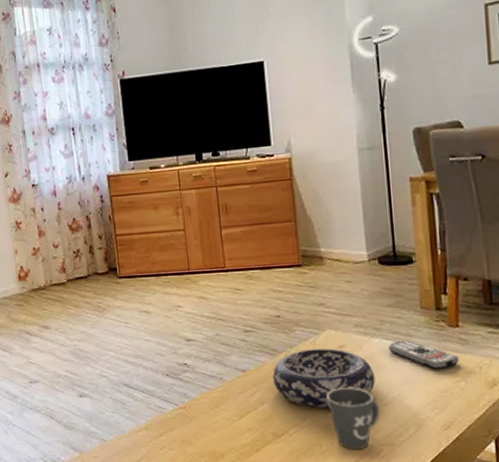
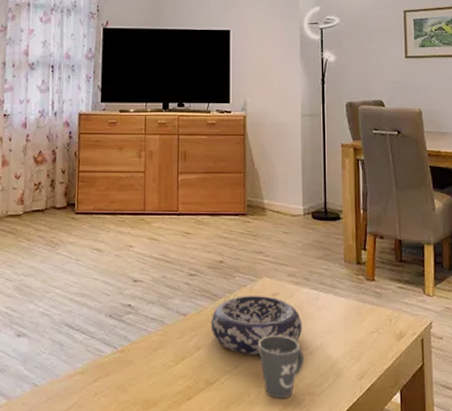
remote control: present [387,340,459,370] -> none [315,291,374,321]

